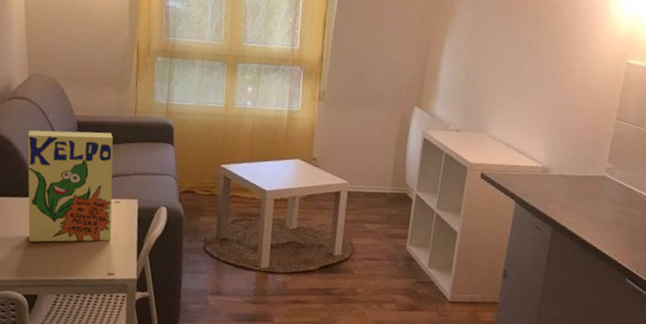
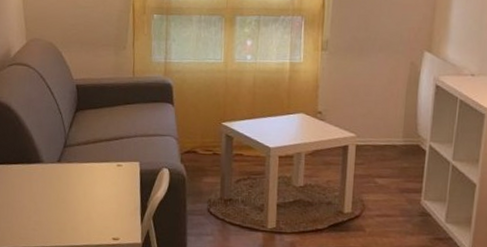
cereal box: present [27,130,114,242] -> none [28,94,115,209]

